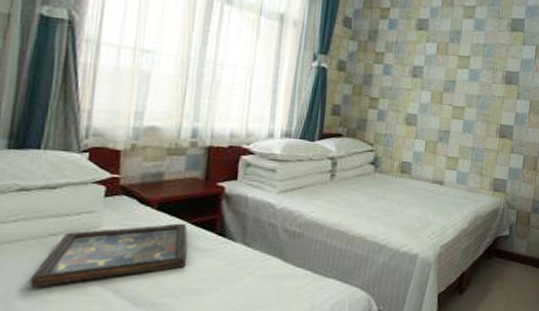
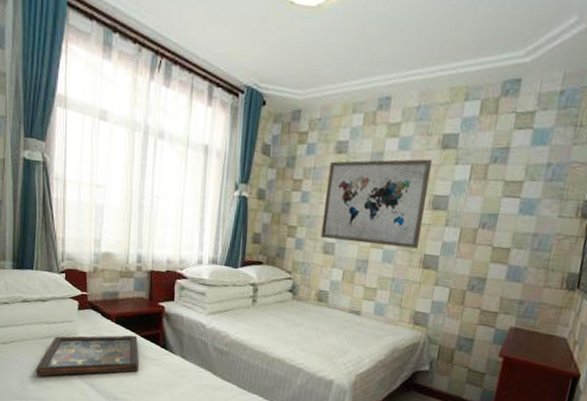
wall art: none [403,36,504,119] -> present [320,159,433,249]

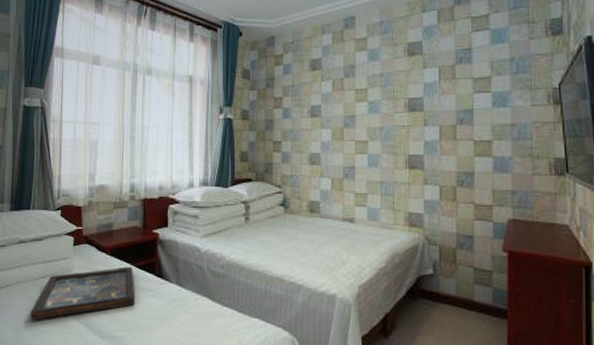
wall art: present [320,159,433,249] -> none [305,66,402,150]

